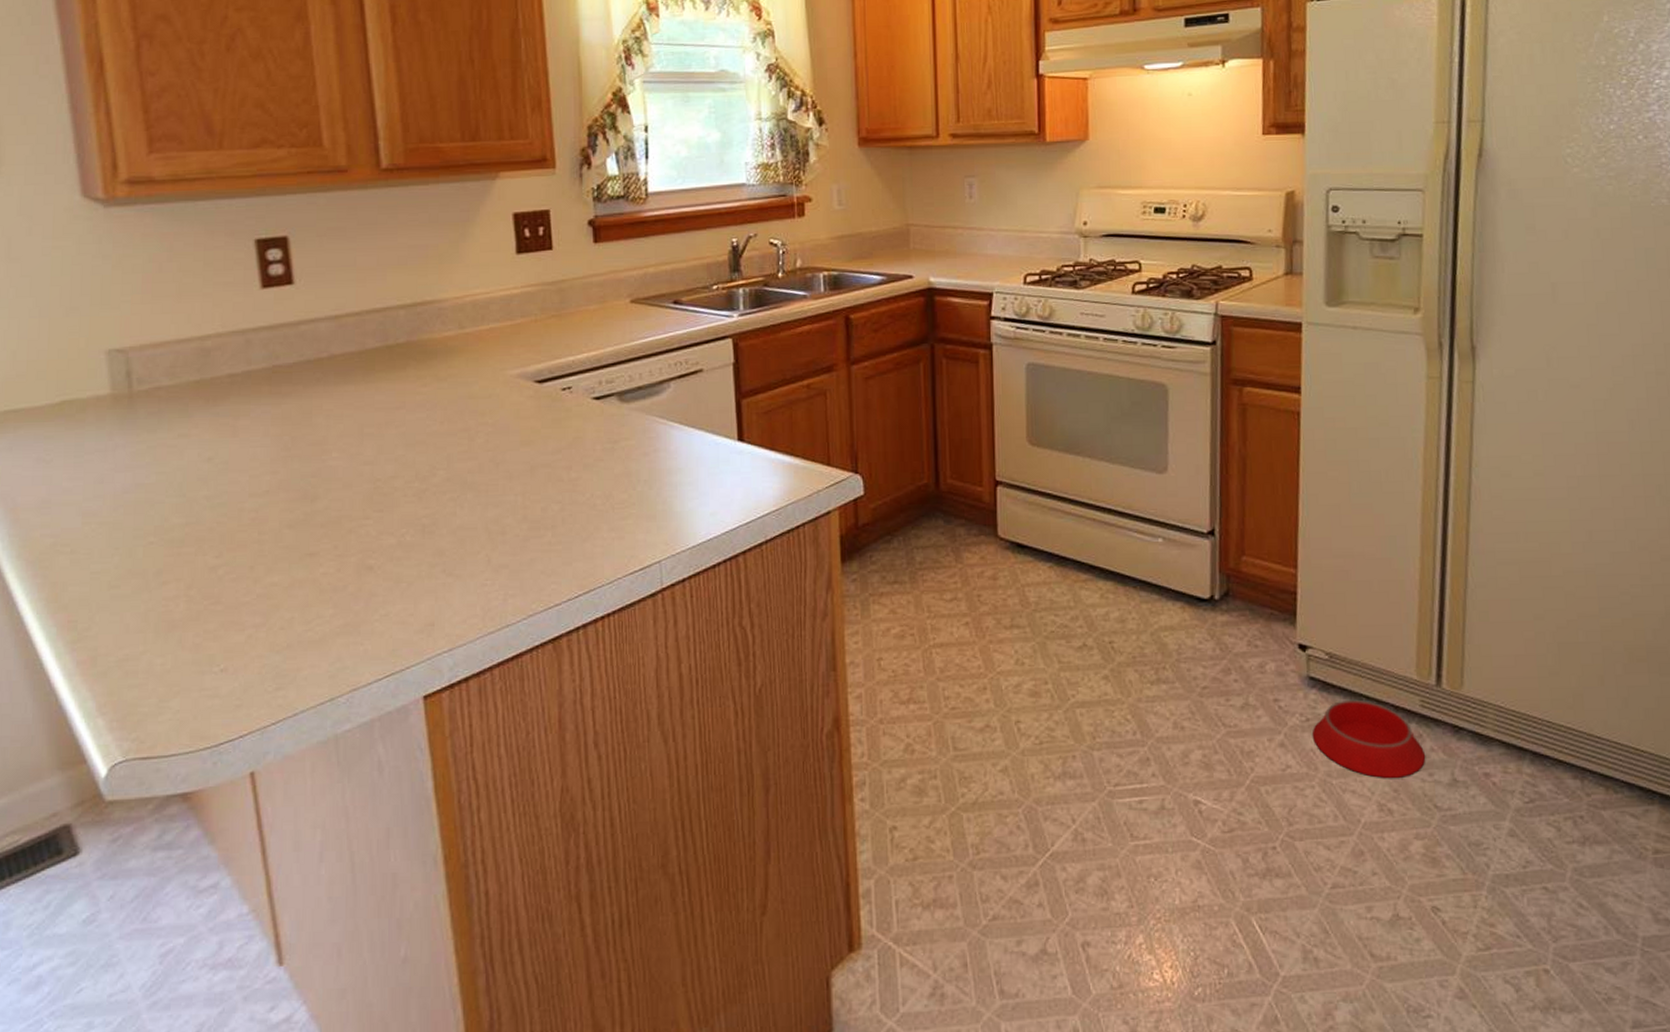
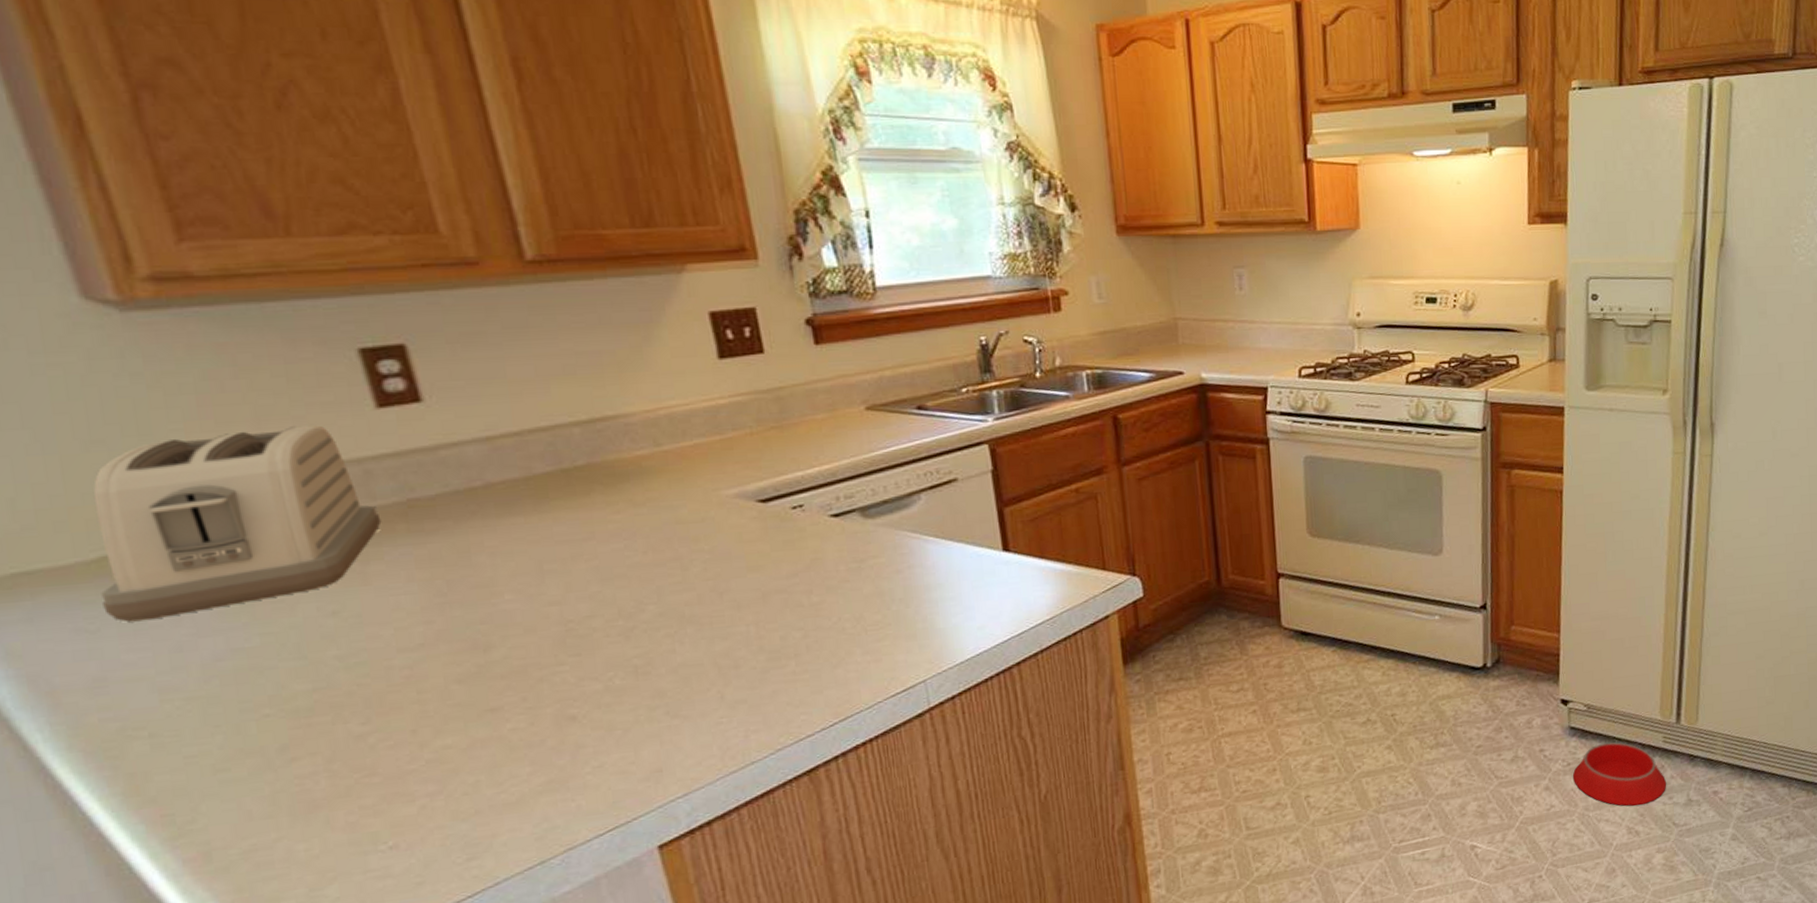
toaster: none [58,301,252,456] -> present [93,425,382,623]

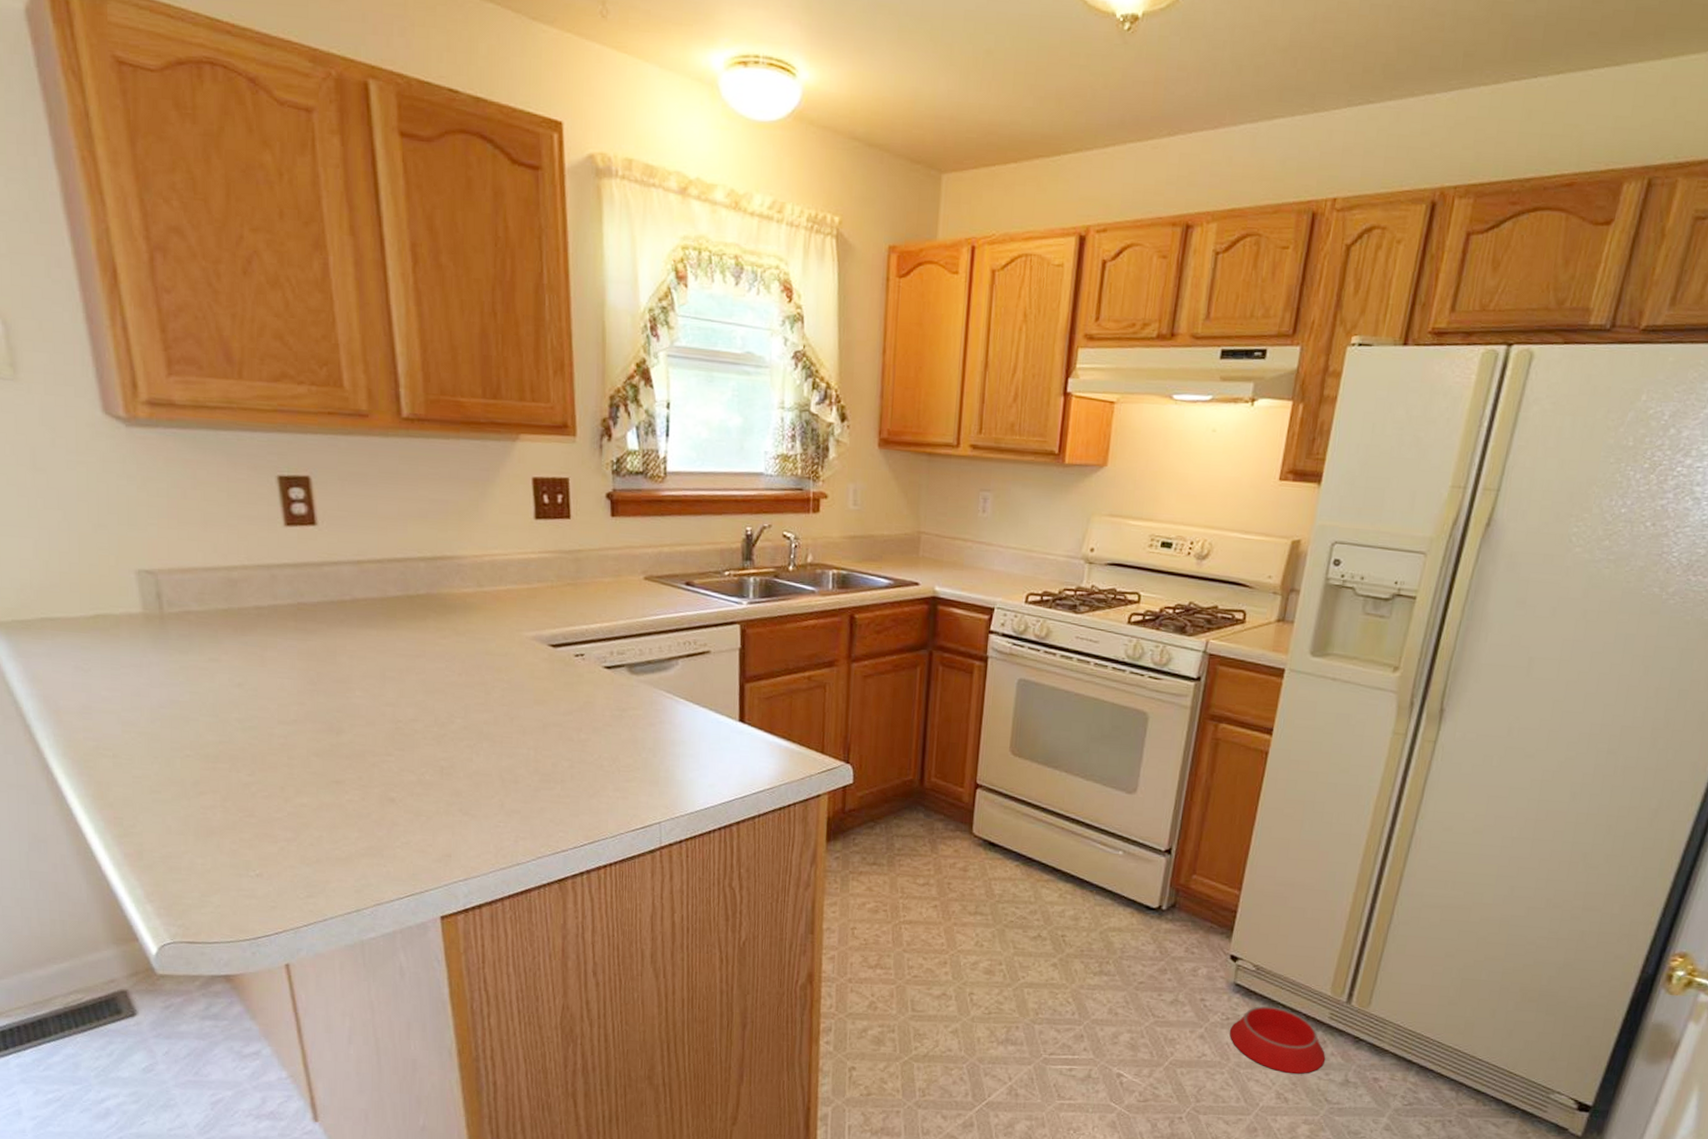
toaster: present [93,425,382,623] -> none [94,531,279,669]

